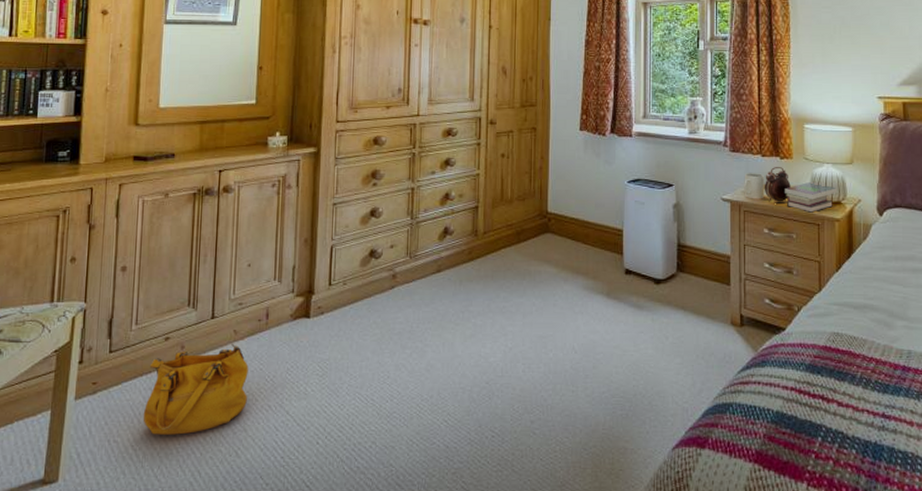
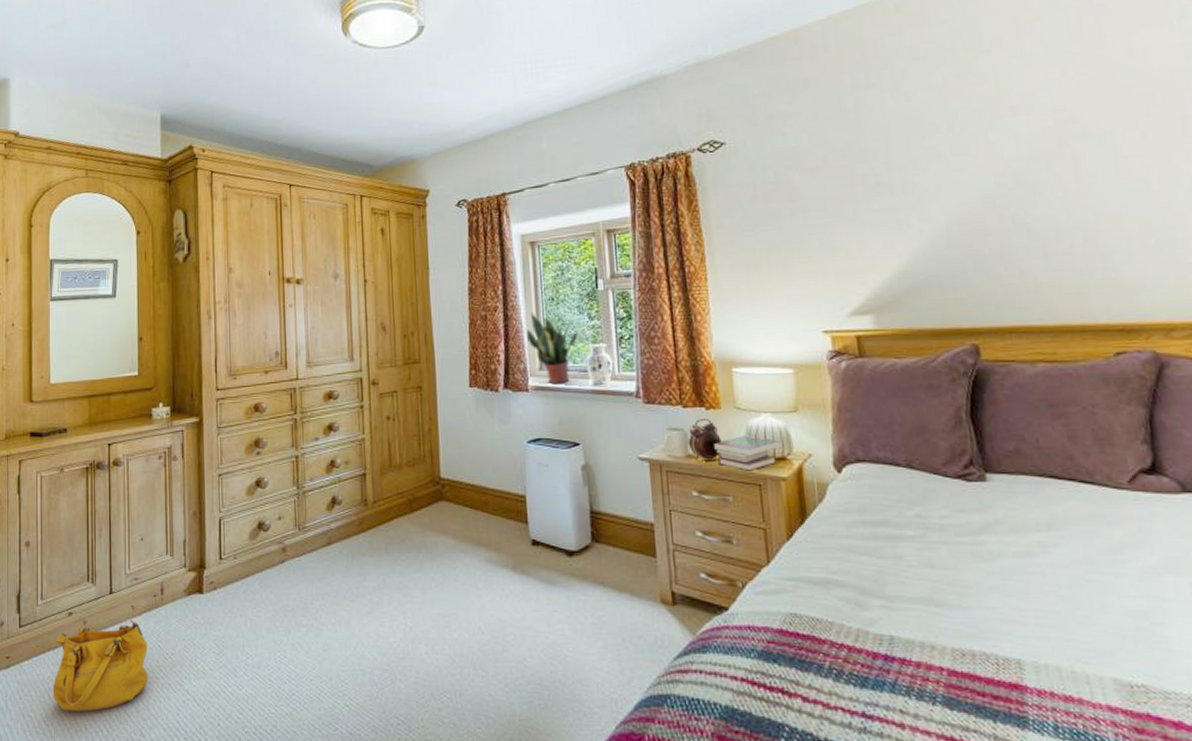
potted plant: none [635,66,679,131] -> present [527,312,578,383]

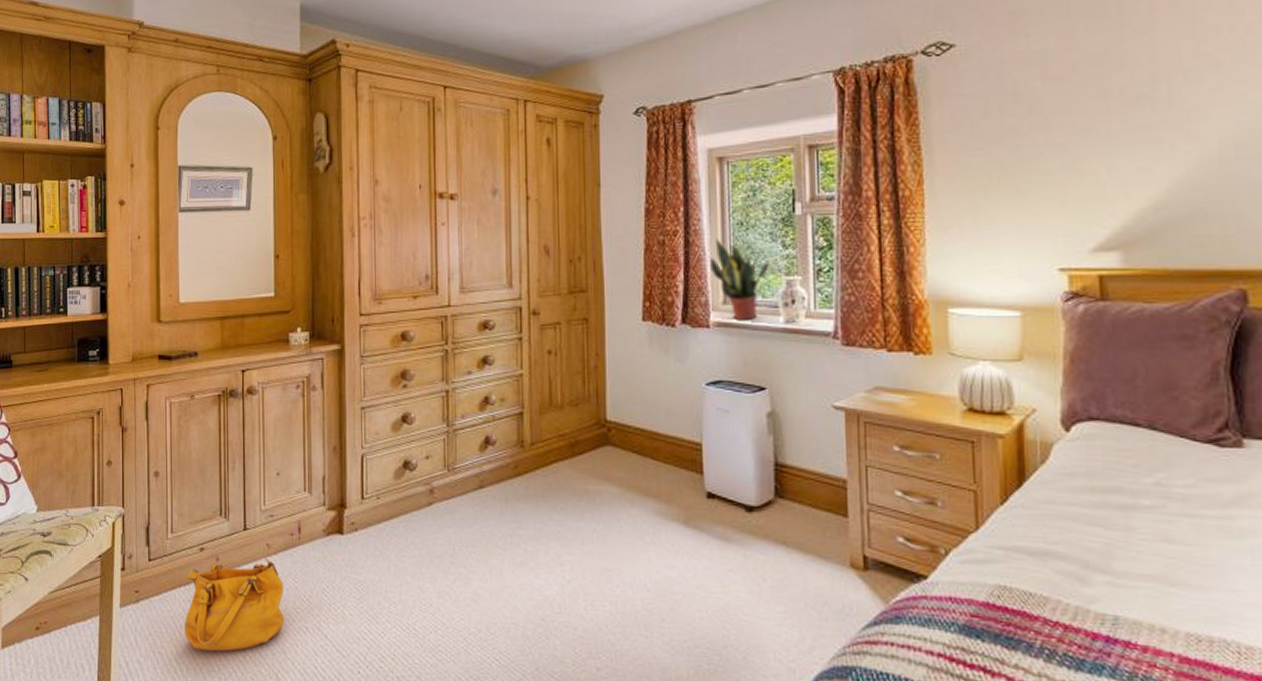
mug: present [663,427,690,457] -> none [863,373,893,408]
alarm clock: present [688,419,722,461] -> none [891,365,931,413]
books: present [714,435,781,471] -> none [922,386,1000,426]

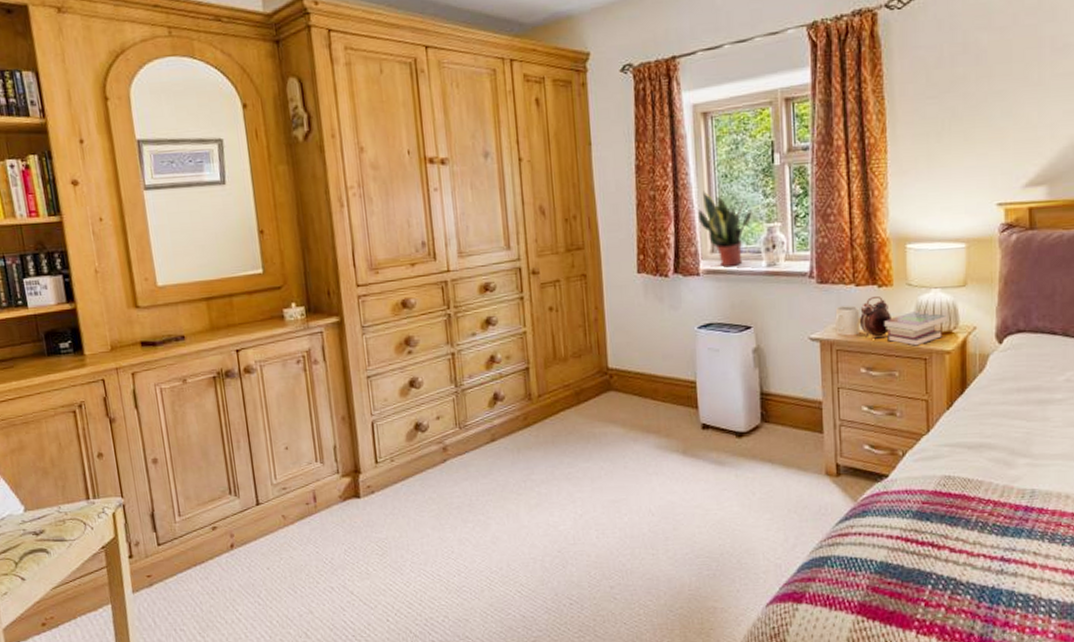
handbag: present [184,557,284,652] -> none [201,528,308,622]
mug: none [863,373,893,408] -> present [835,305,861,336]
alarm clock: none [891,365,931,413] -> present [859,297,891,339]
books: none [922,386,1000,426] -> present [884,311,948,346]

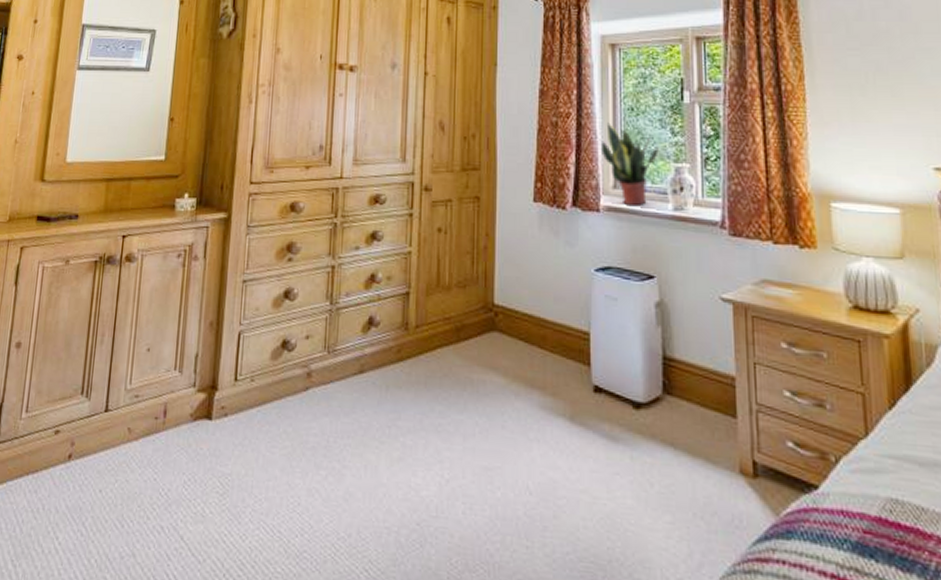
mug: present [835,305,861,336] -> none [750,265,780,302]
alarm clock: present [859,297,891,339] -> none [778,258,816,308]
books: present [884,311,948,346] -> none [808,281,884,324]

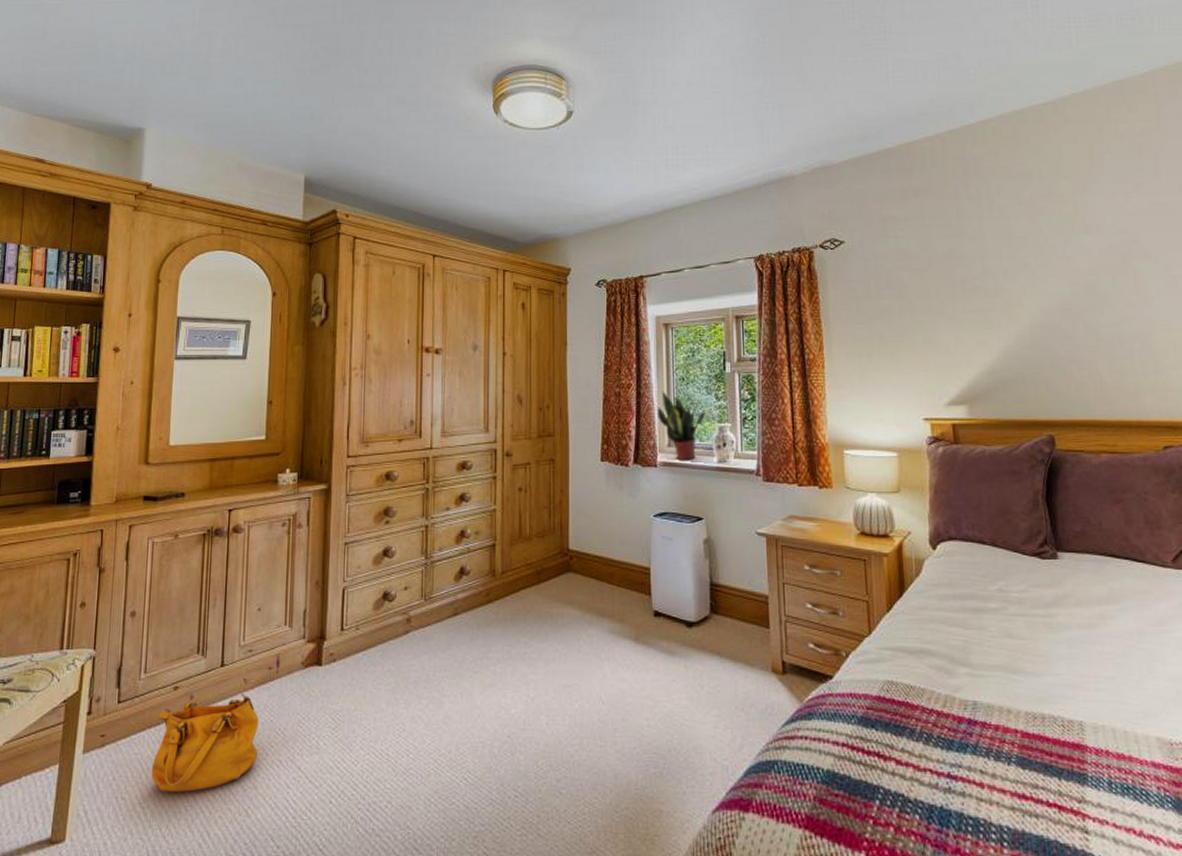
handbag: none [25,443,142,553] -> present [151,693,259,792]

